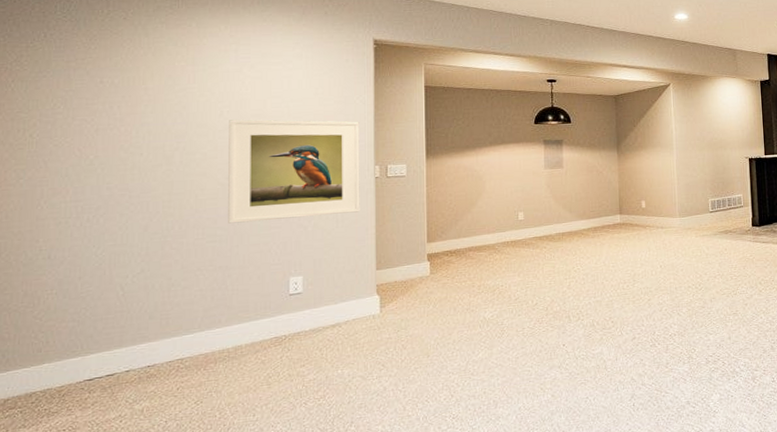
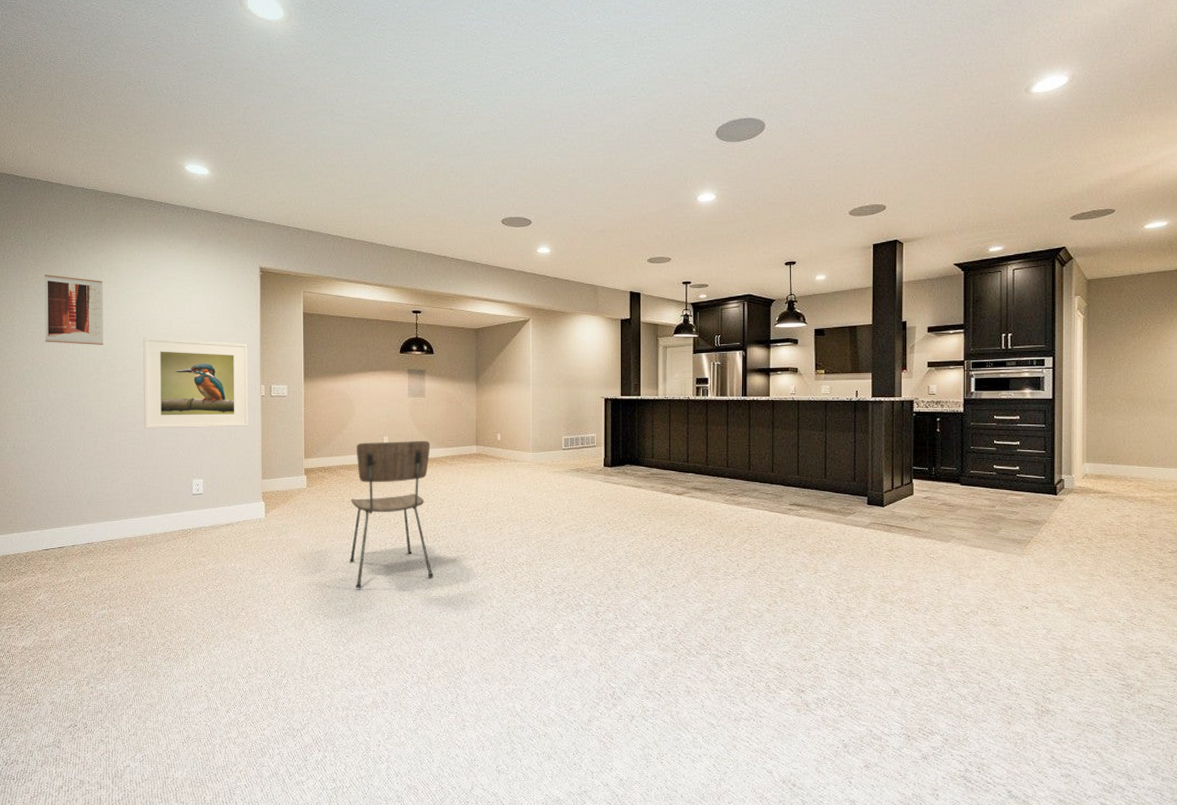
wall art: none [98,53,178,132] -> present [44,274,104,345]
dining chair: none [481,214,578,383] -> present [349,441,433,589]

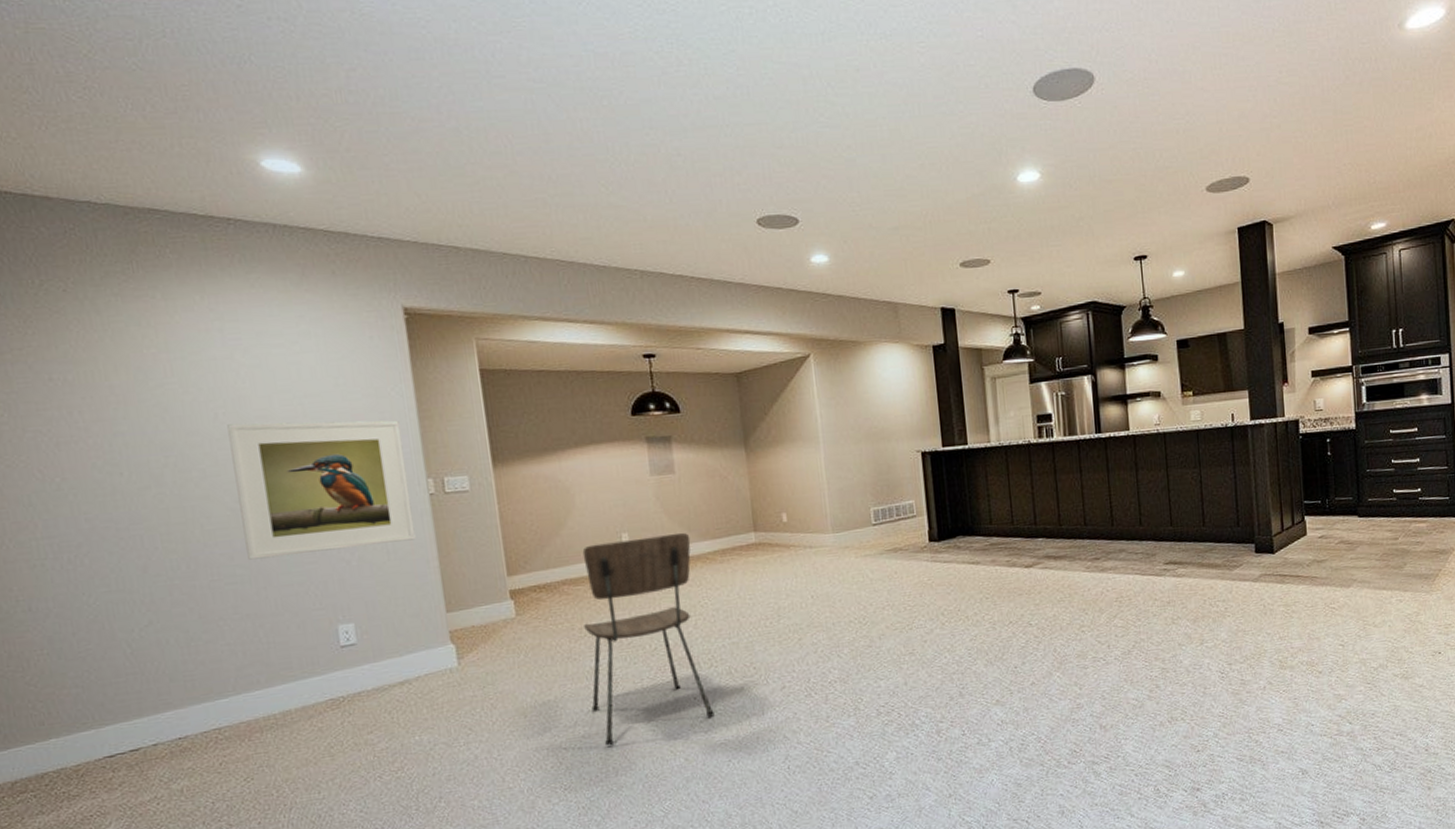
wall art: present [44,274,104,345] -> none [41,339,162,446]

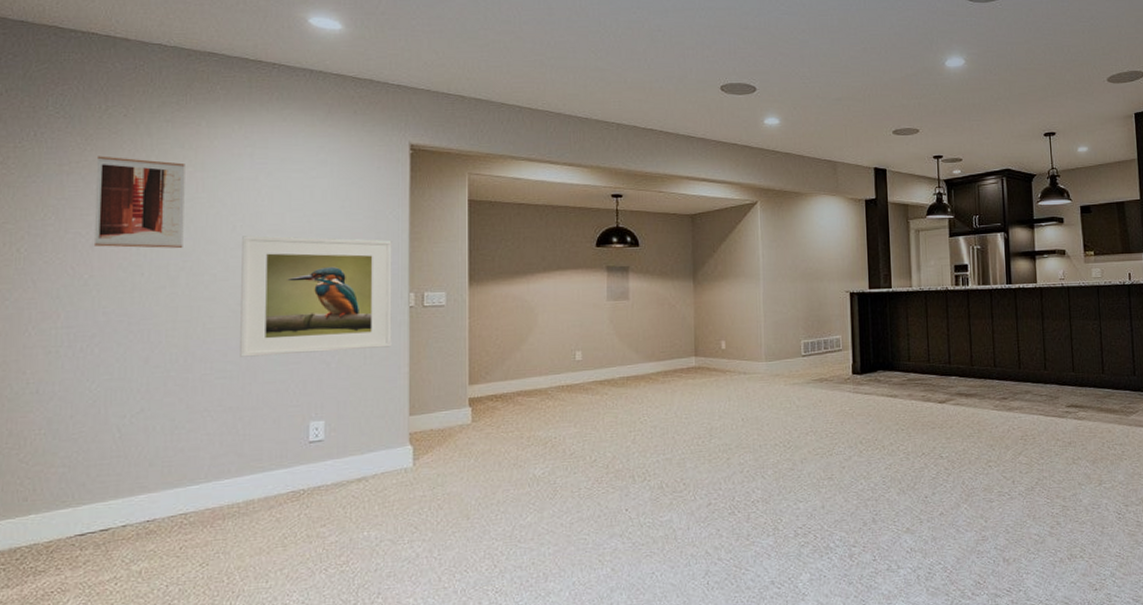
wall art: none [41,339,162,446] -> present [93,156,185,248]
dining chair: present [582,533,714,747] -> none [530,354,643,552]

